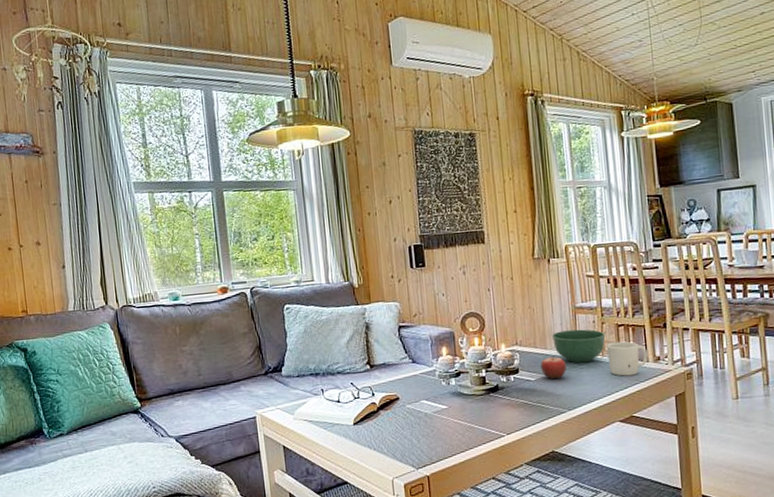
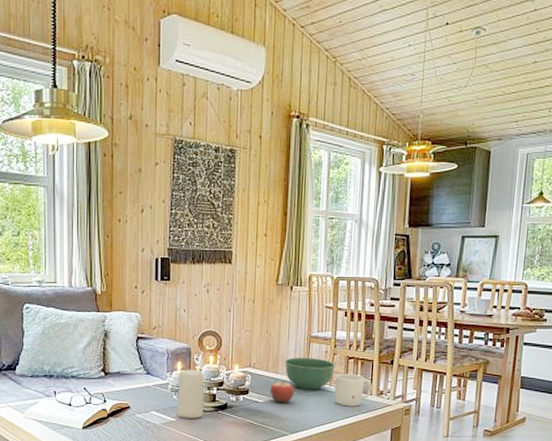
candle: none [445,353,476,405] -> present [177,369,204,418]

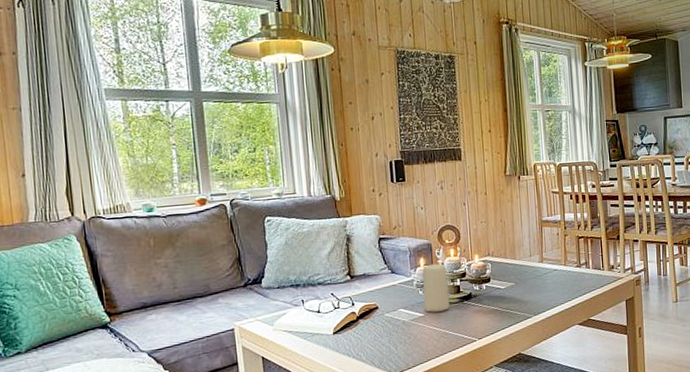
fruit: present [270,380,295,403] -> none [510,265,534,288]
bowl: present [284,358,336,390] -> none [520,241,568,272]
mug: present [334,373,372,406] -> none [568,252,603,284]

